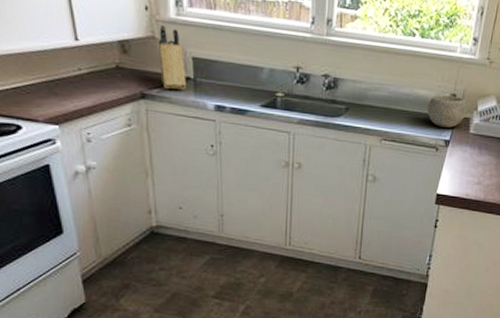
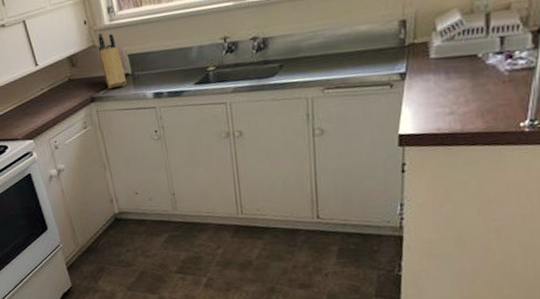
bowl: present [427,95,467,128] -> none [372,21,422,61]

